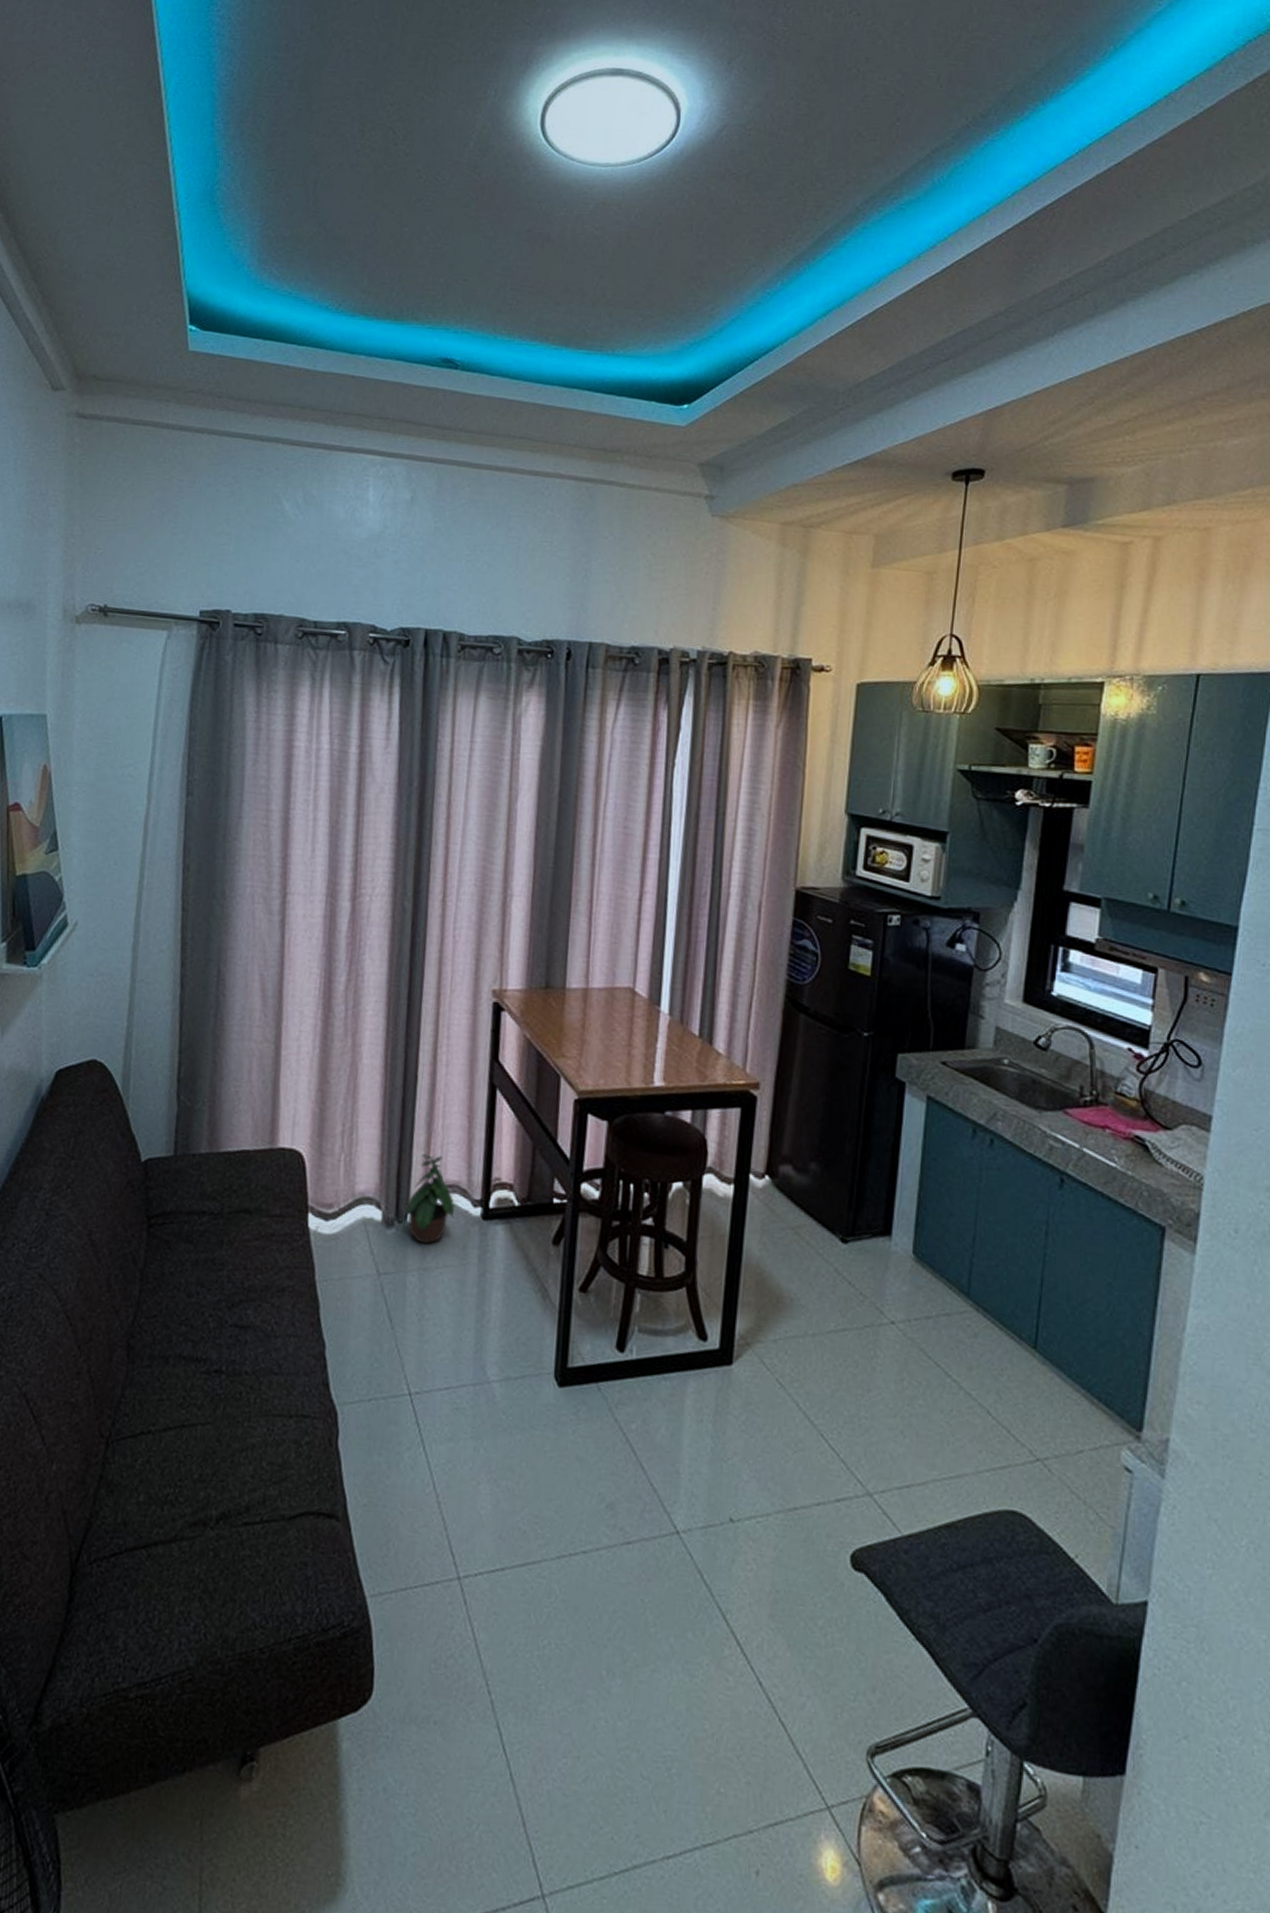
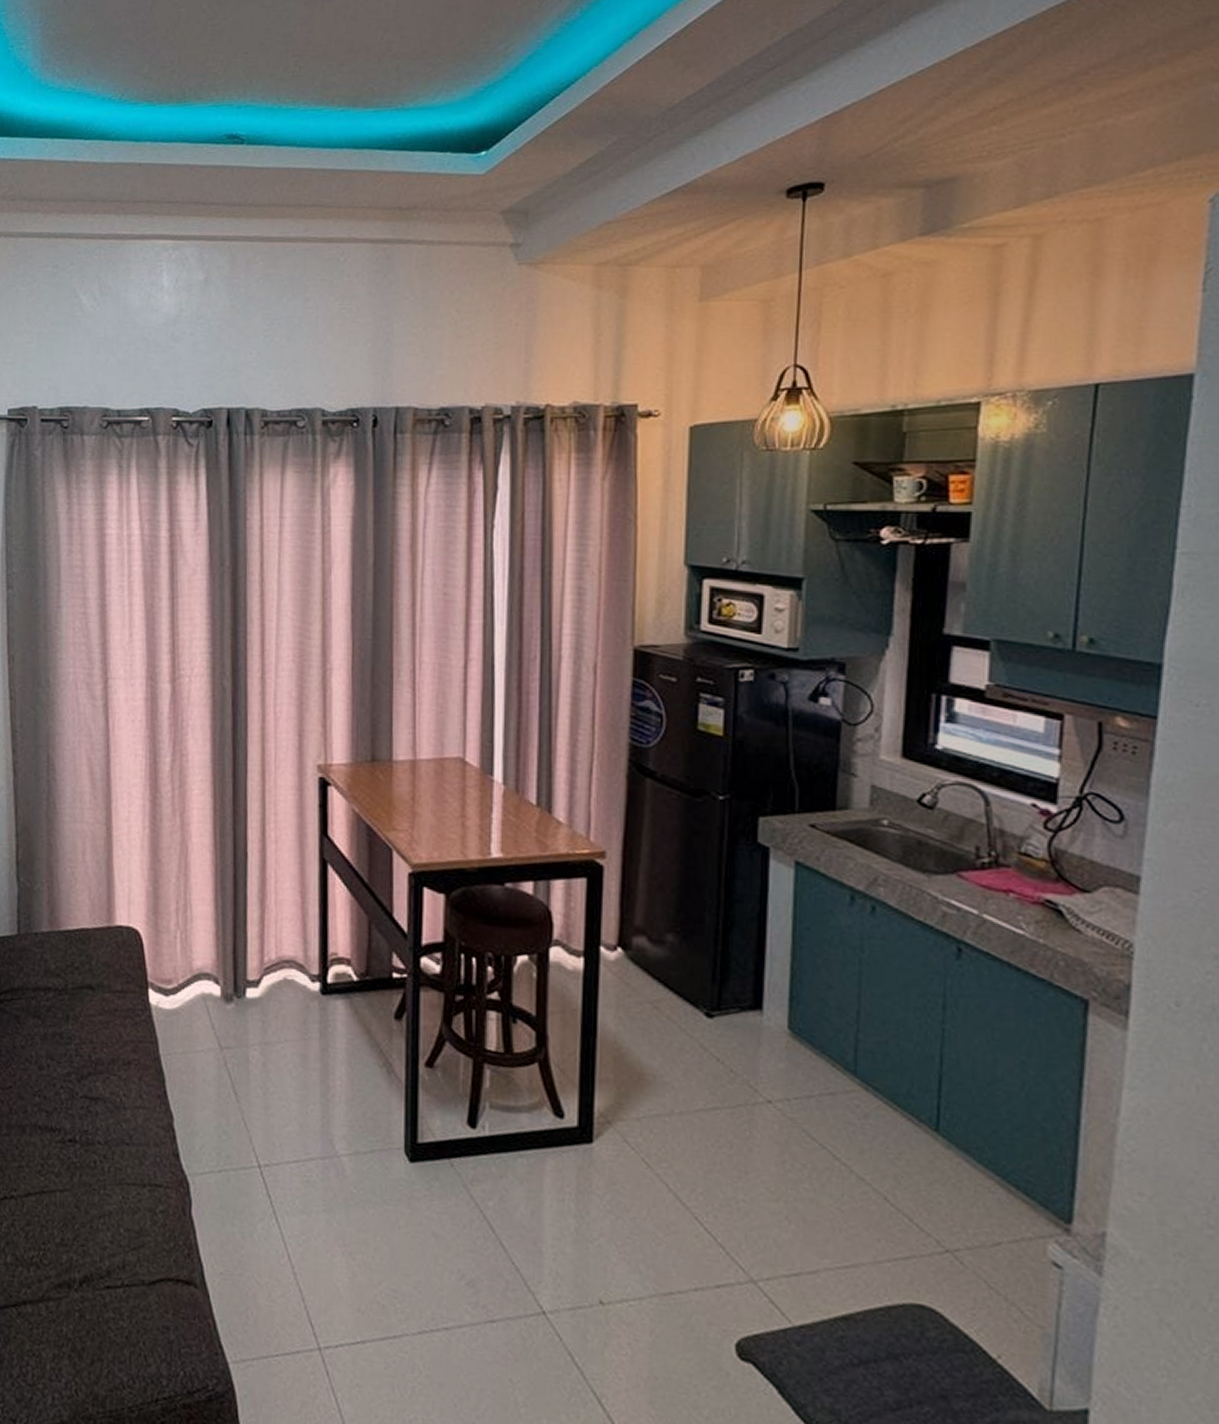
potted plant: present [403,1154,456,1245] -> none [242,929,293,1020]

